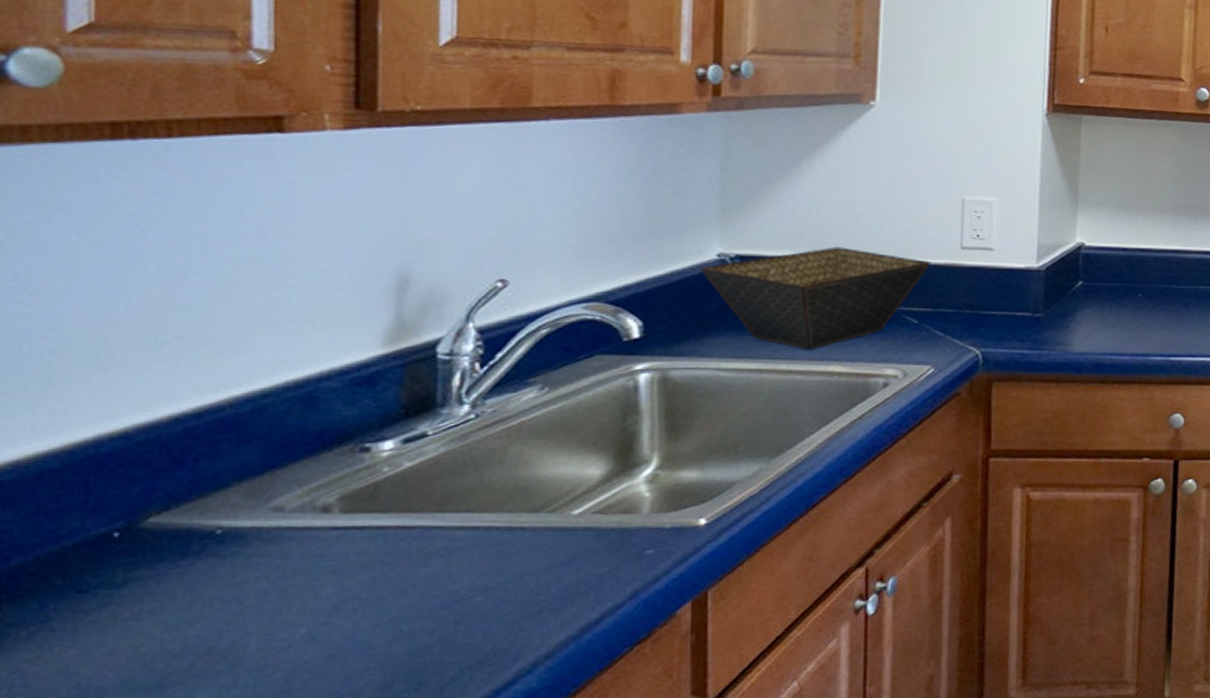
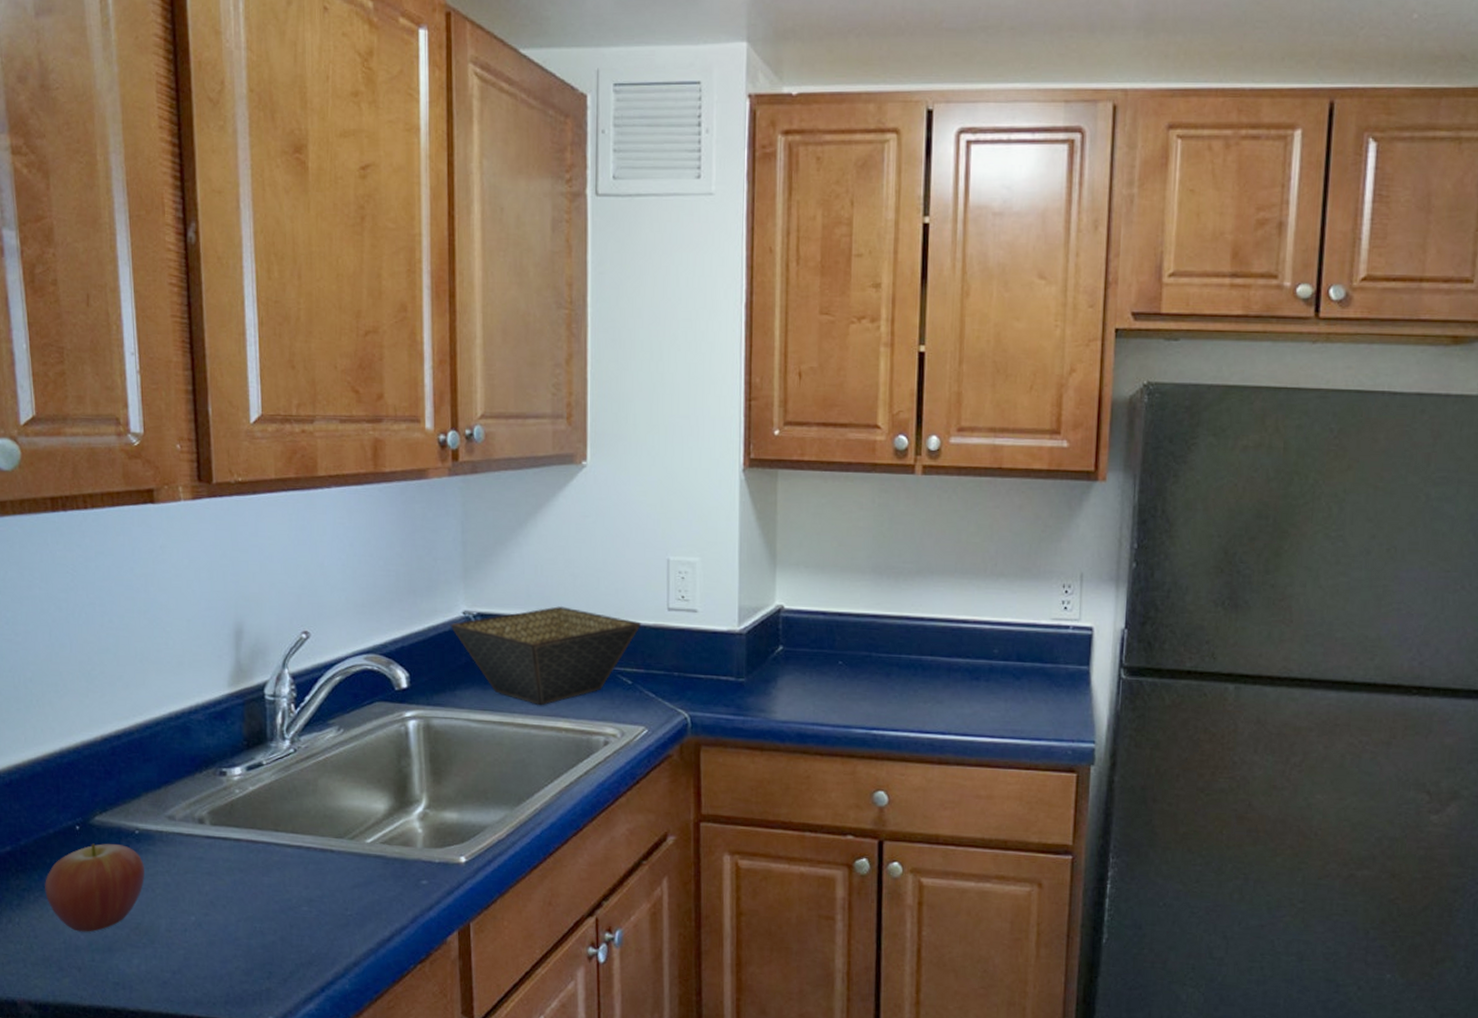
fruit: none [48,549,228,670] -> present [45,843,145,932]

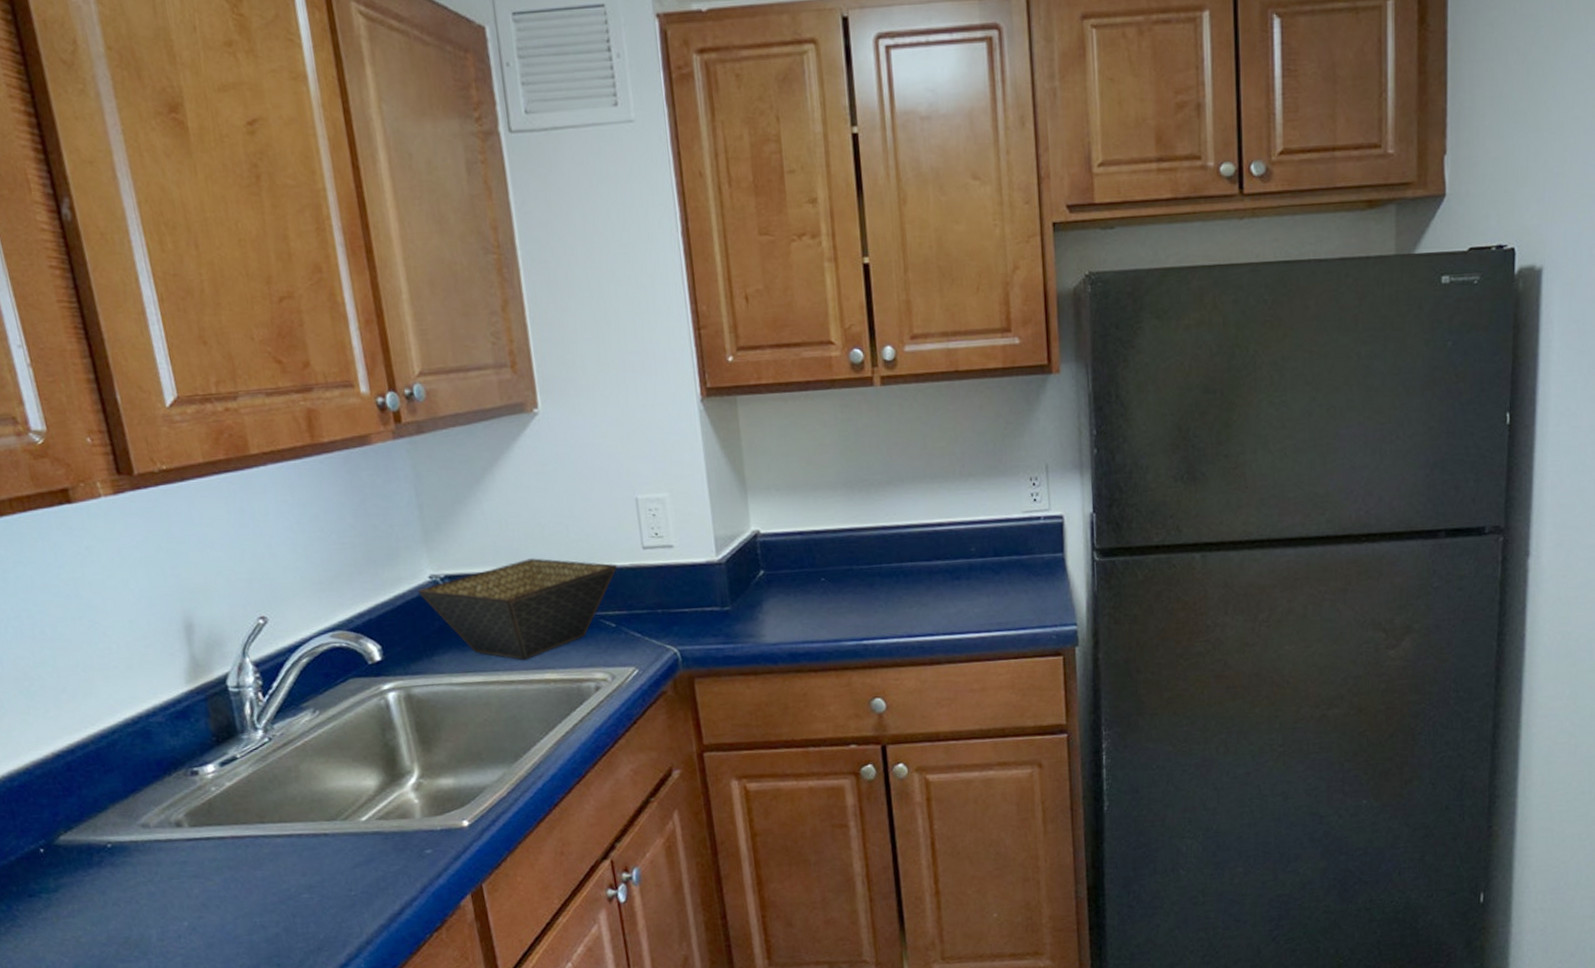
fruit: present [45,843,145,932] -> none [14,860,126,956]

